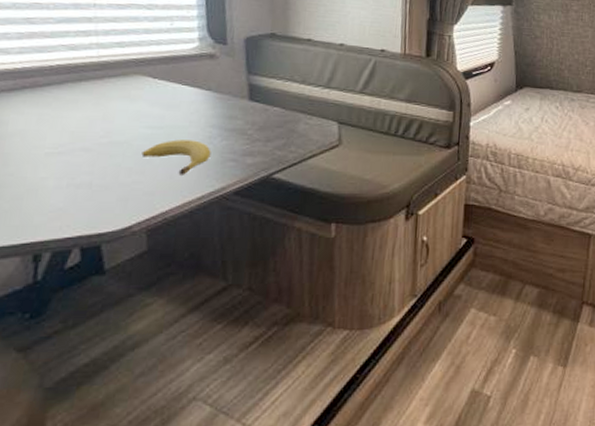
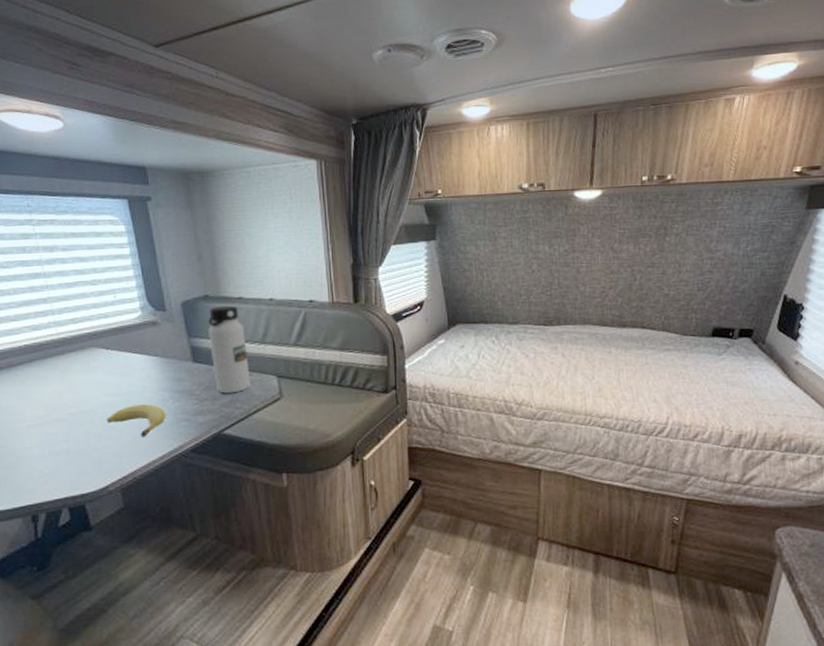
water bottle: none [270,45,310,136] -> present [208,305,251,394]

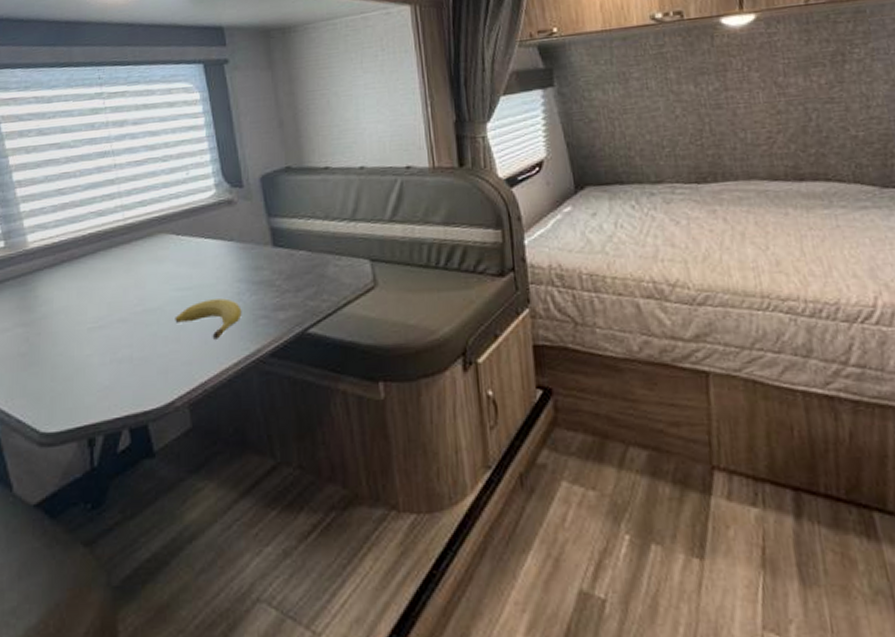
water bottle: present [208,305,251,394] -> none [290,177,339,283]

